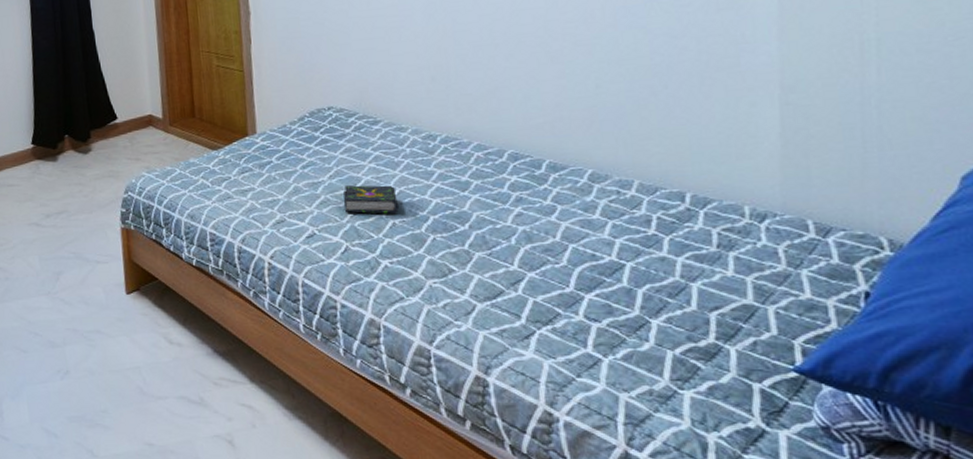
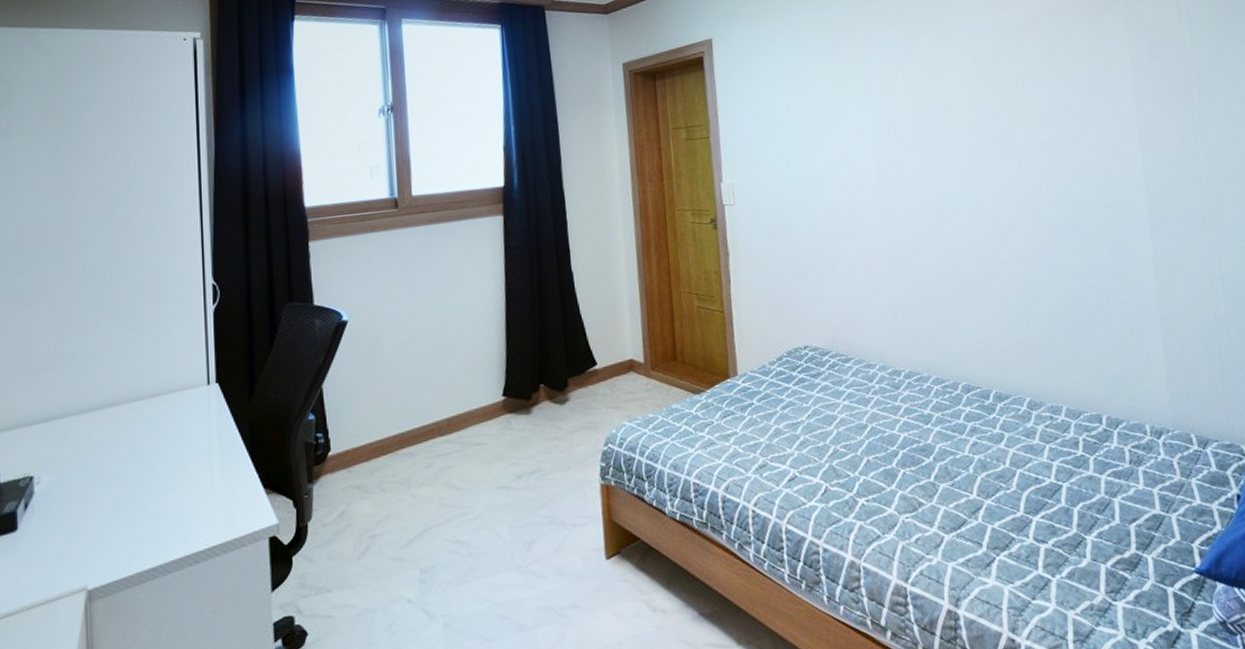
book: present [343,185,399,214] -> none [821,422,872,453]

